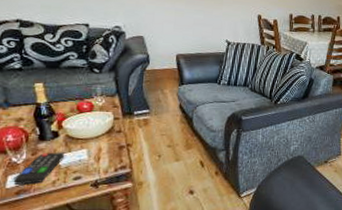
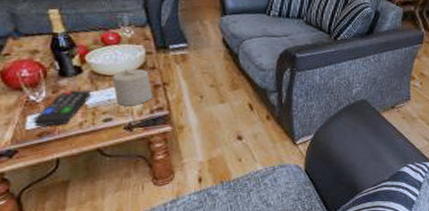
candle: none [83,132,118,165] -> present [112,68,153,106]

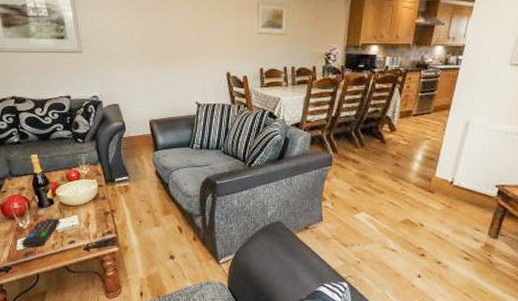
candle: present [112,68,153,106] -> none [75,199,104,230]

